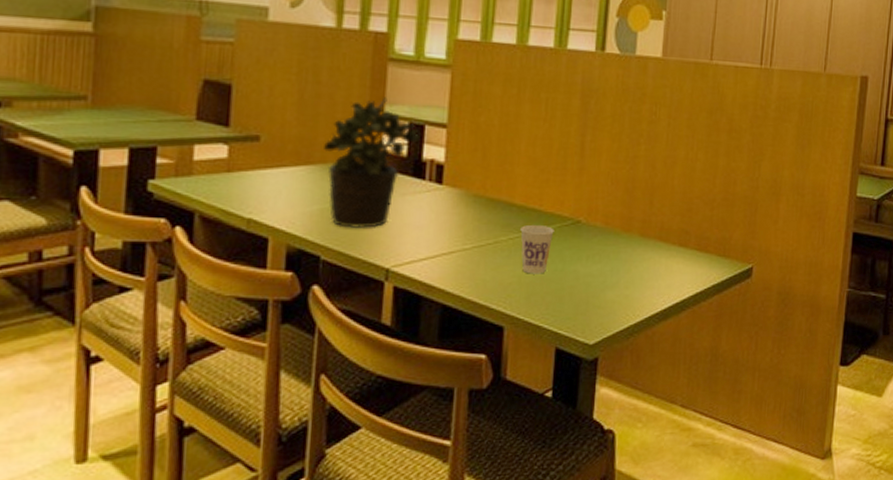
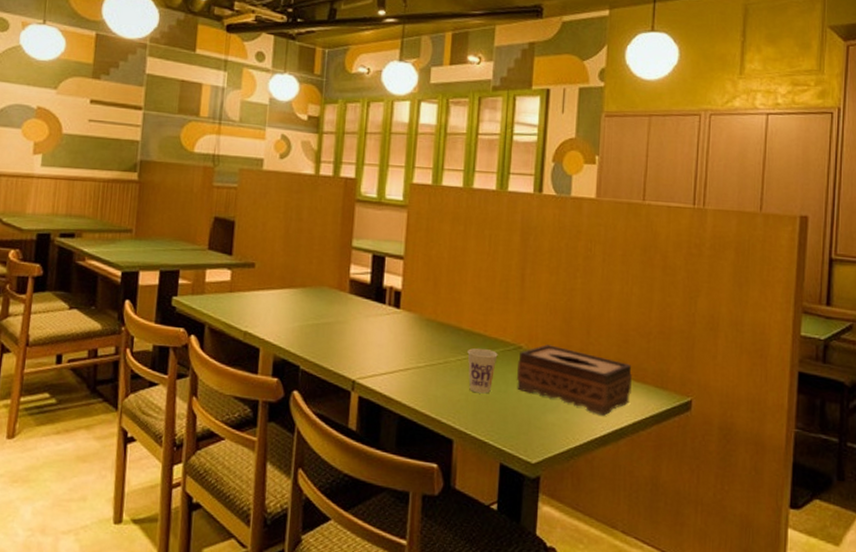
potted plant: present [322,97,420,228] -> none [303,232,381,344]
tissue box: none [574,217,695,289] -> present [516,344,632,416]

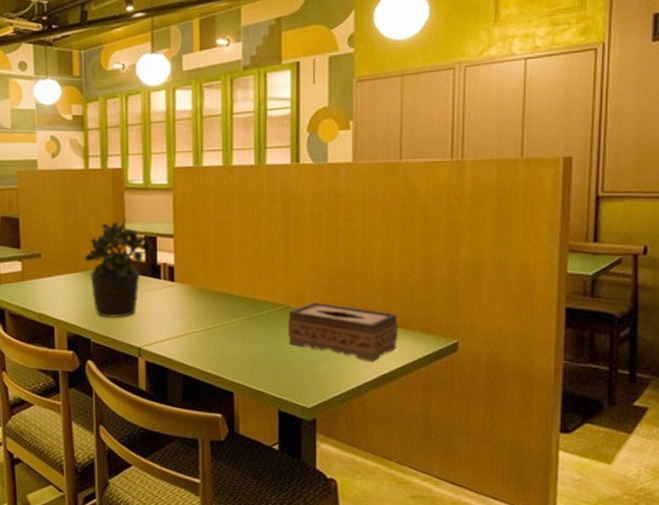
potted plant: none [303,232,381,344] -> present [84,218,154,318]
cup: present [467,348,498,394] -> none [240,310,269,351]

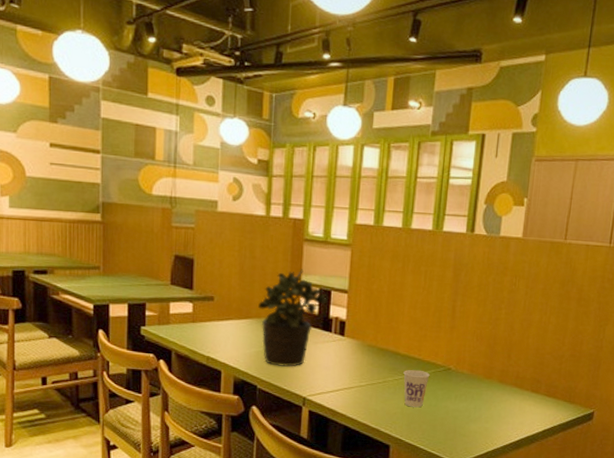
cup: none [240,310,269,351] -> present [403,369,430,408]
tissue box: present [287,302,398,362] -> none [445,366,545,425]

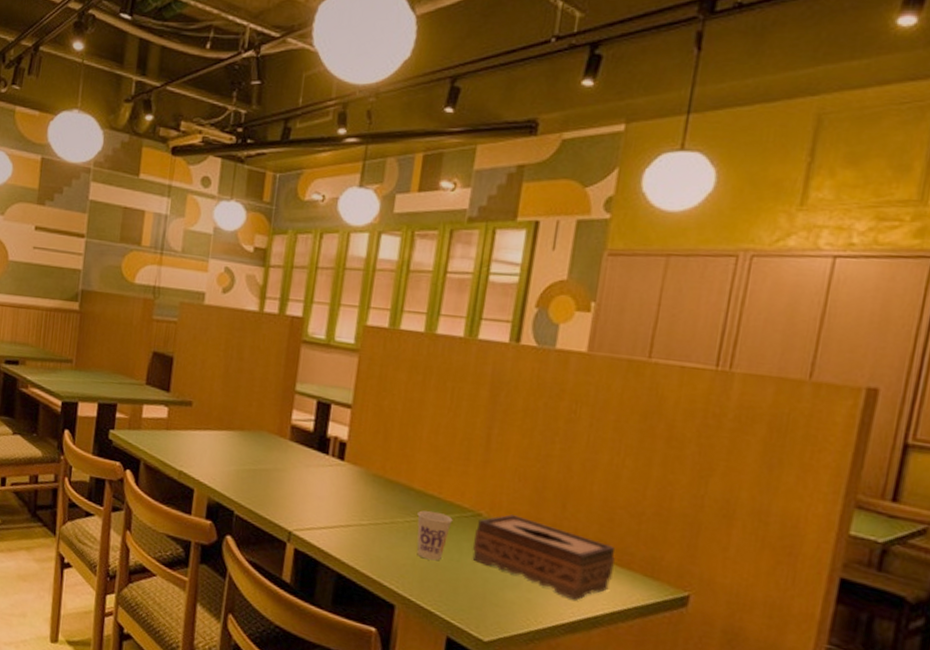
potted plant: present [257,269,328,367] -> none [241,375,326,493]
tissue box: none [445,366,545,425] -> present [472,514,615,600]

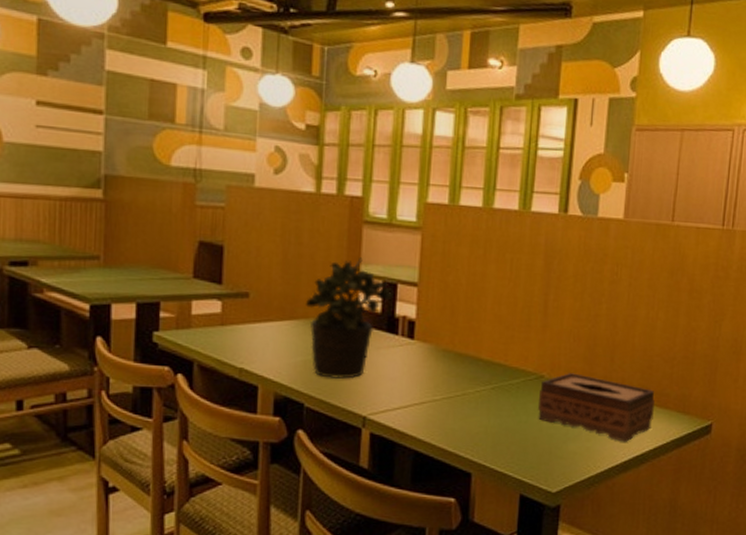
potted plant: none [241,375,326,493] -> present [305,257,393,379]
cup: present [417,510,453,561] -> none [487,378,519,425]

